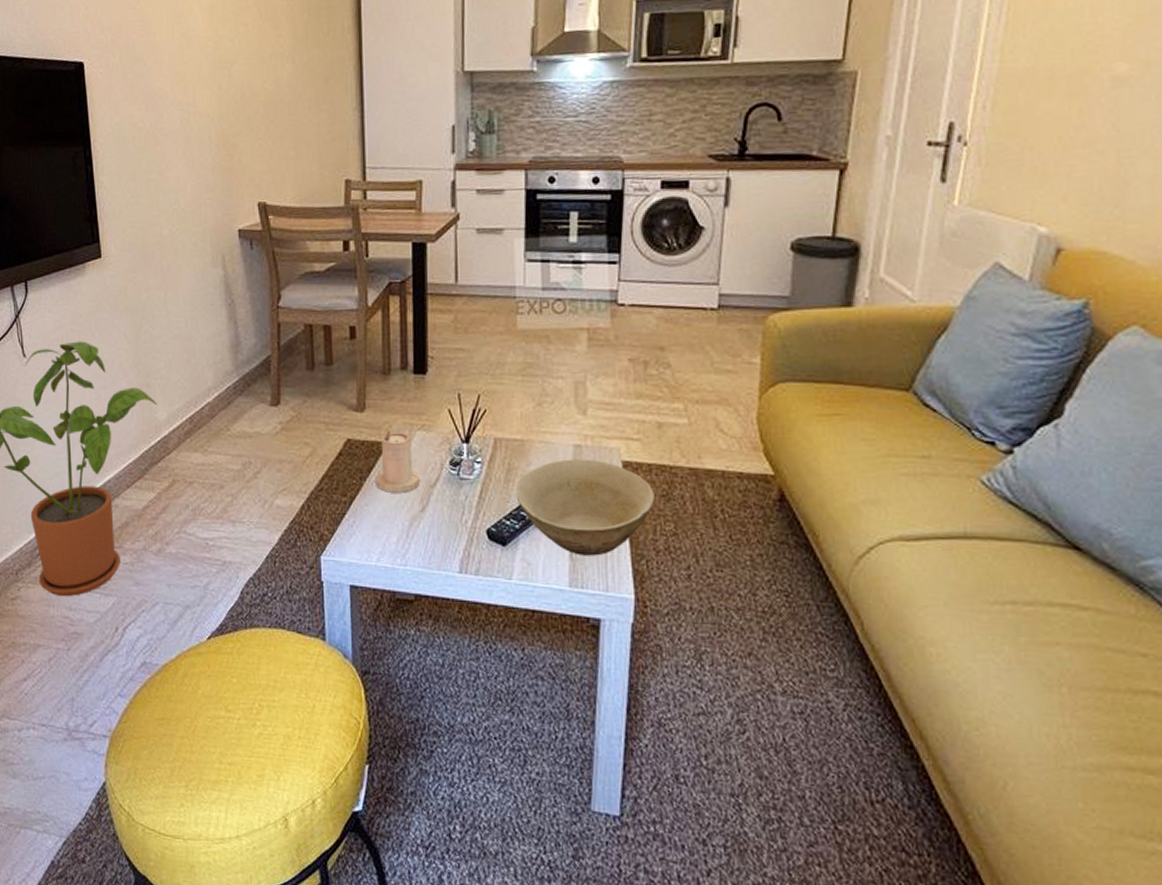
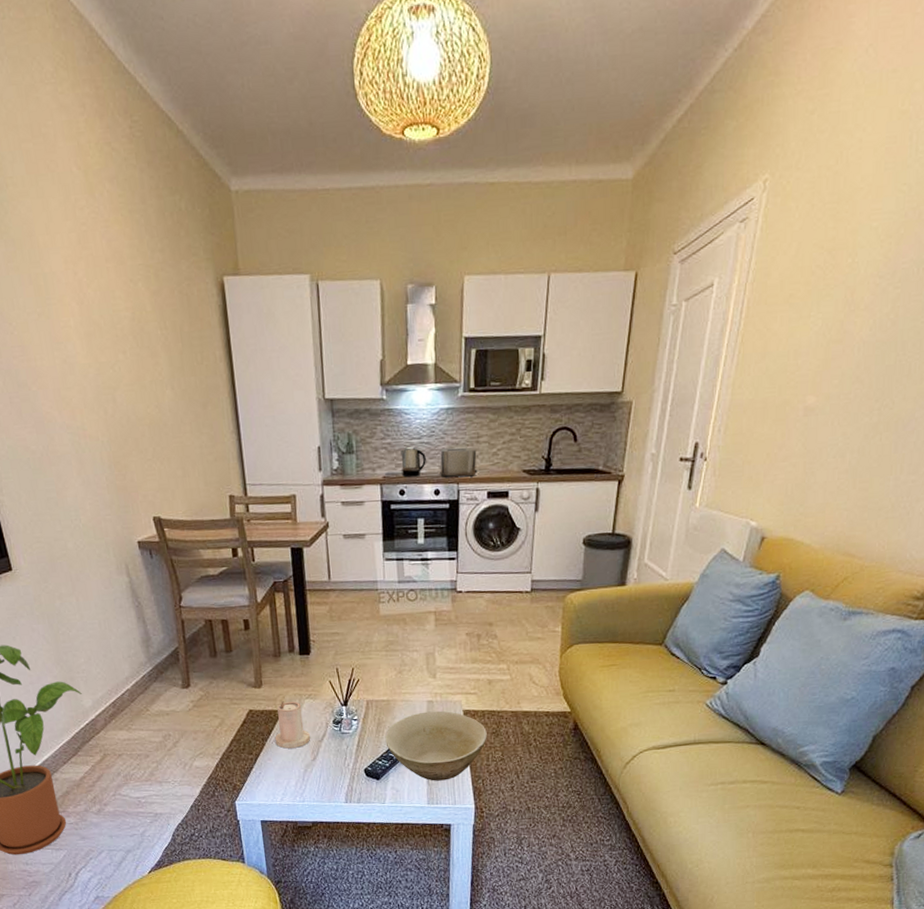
kettle: none [552,126,583,162] -> present [400,447,426,477]
toaster: none [600,127,650,163] -> present [439,447,478,478]

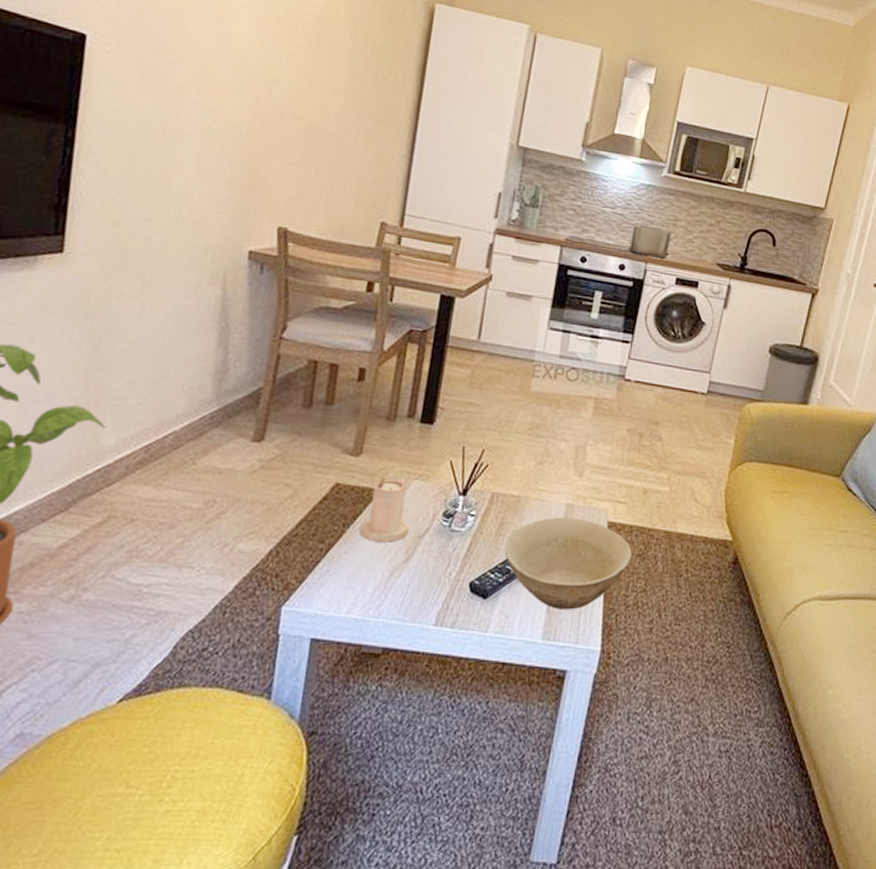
kettle: present [400,447,426,477] -> none [587,214,617,247]

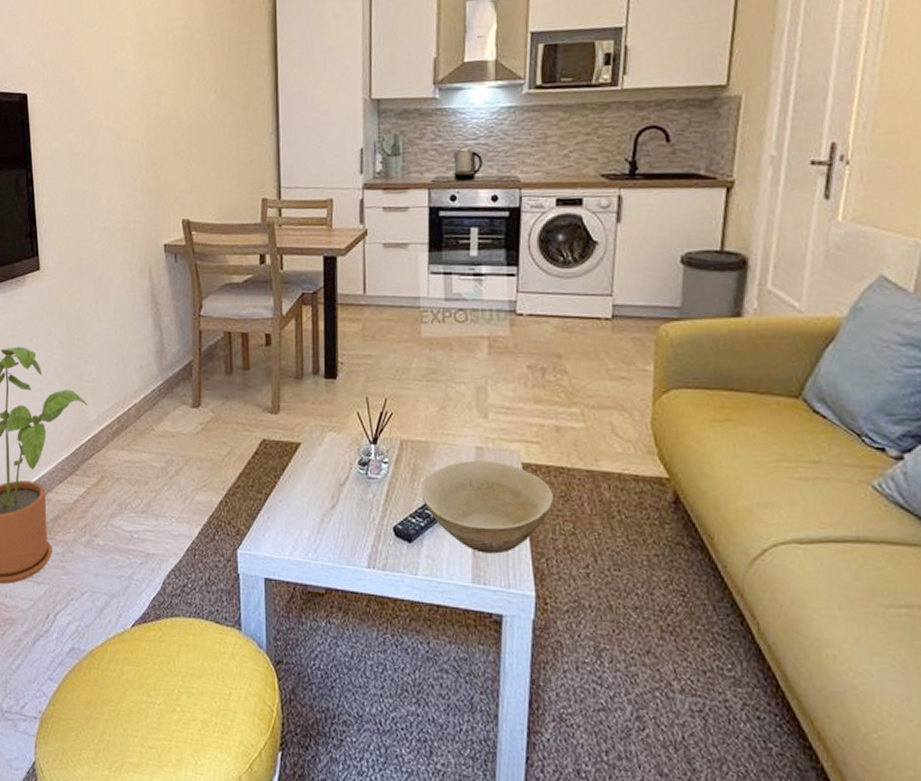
candle: present [359,478,410,542] -> none [289,432,331,491]
kettle: none [587,214,617,247] -> present [453,148,483,182]
toaster: present [628,224,673,259] -> none [498,149,545,182]

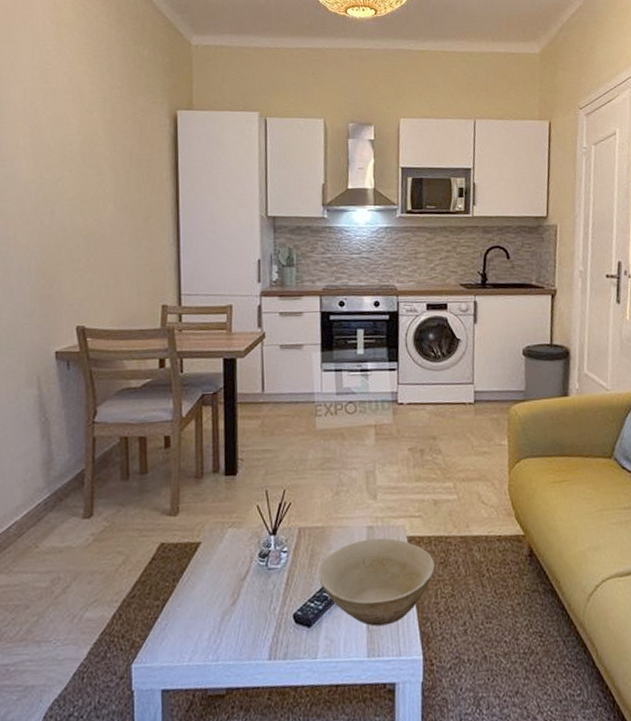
kettle: present [453,148,483,182] -> none [340,261,366,290]

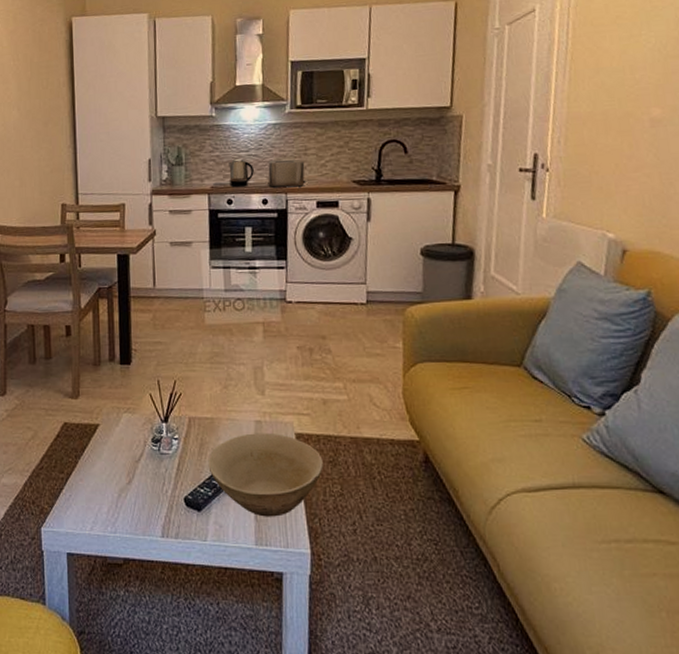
kettle: none [340,261,366,290] -> present [228,159,254,188]
toaster: none [379,262,417,290] -> present [267,159,306,188]

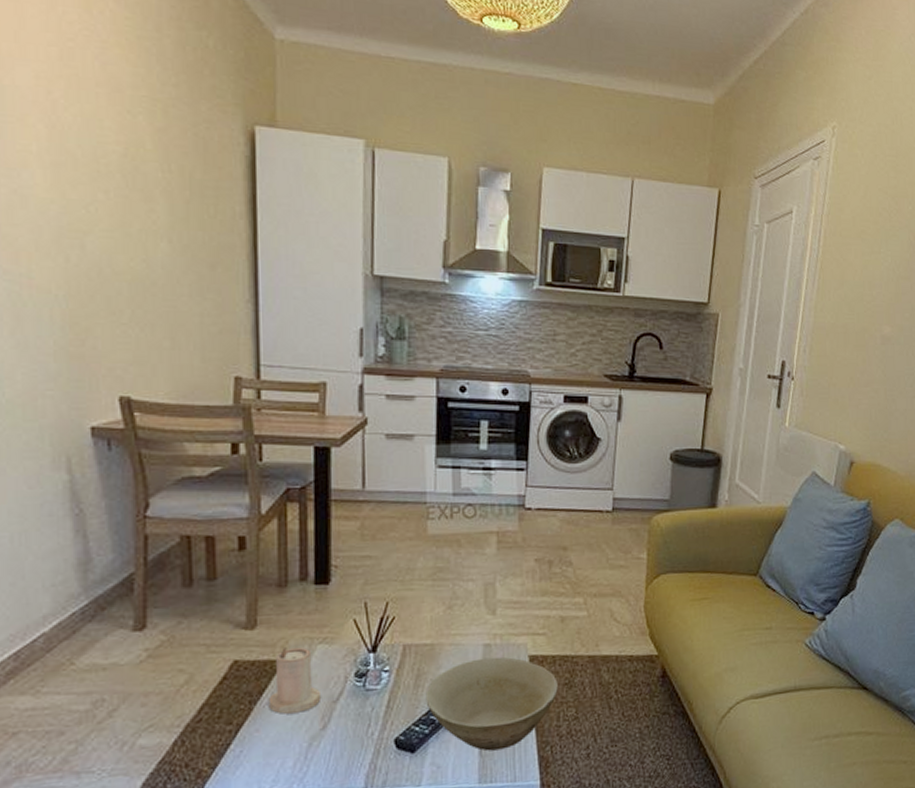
candle: none [89,414,127,468] -> present [268,648,322,714]
kettle: present [228,159,254,188] -> none [463,339,493,373]
toaster: present [267,159,306,188] -> none [509,344,554,377]

